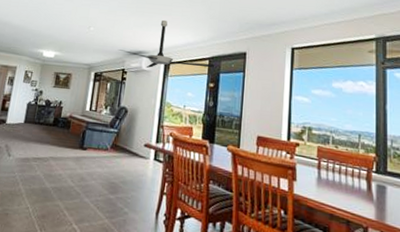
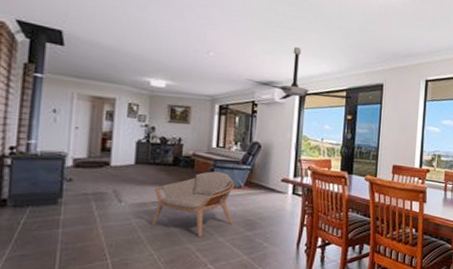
armchair: none [30,132,103,196] -> present [151,171,235,237]

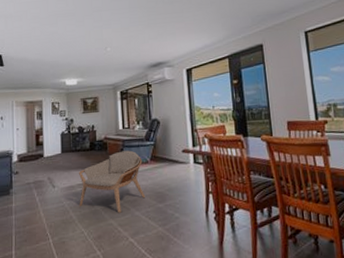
ceiling fan: present [246,46,353,100] -> none [139,27,235,77]

